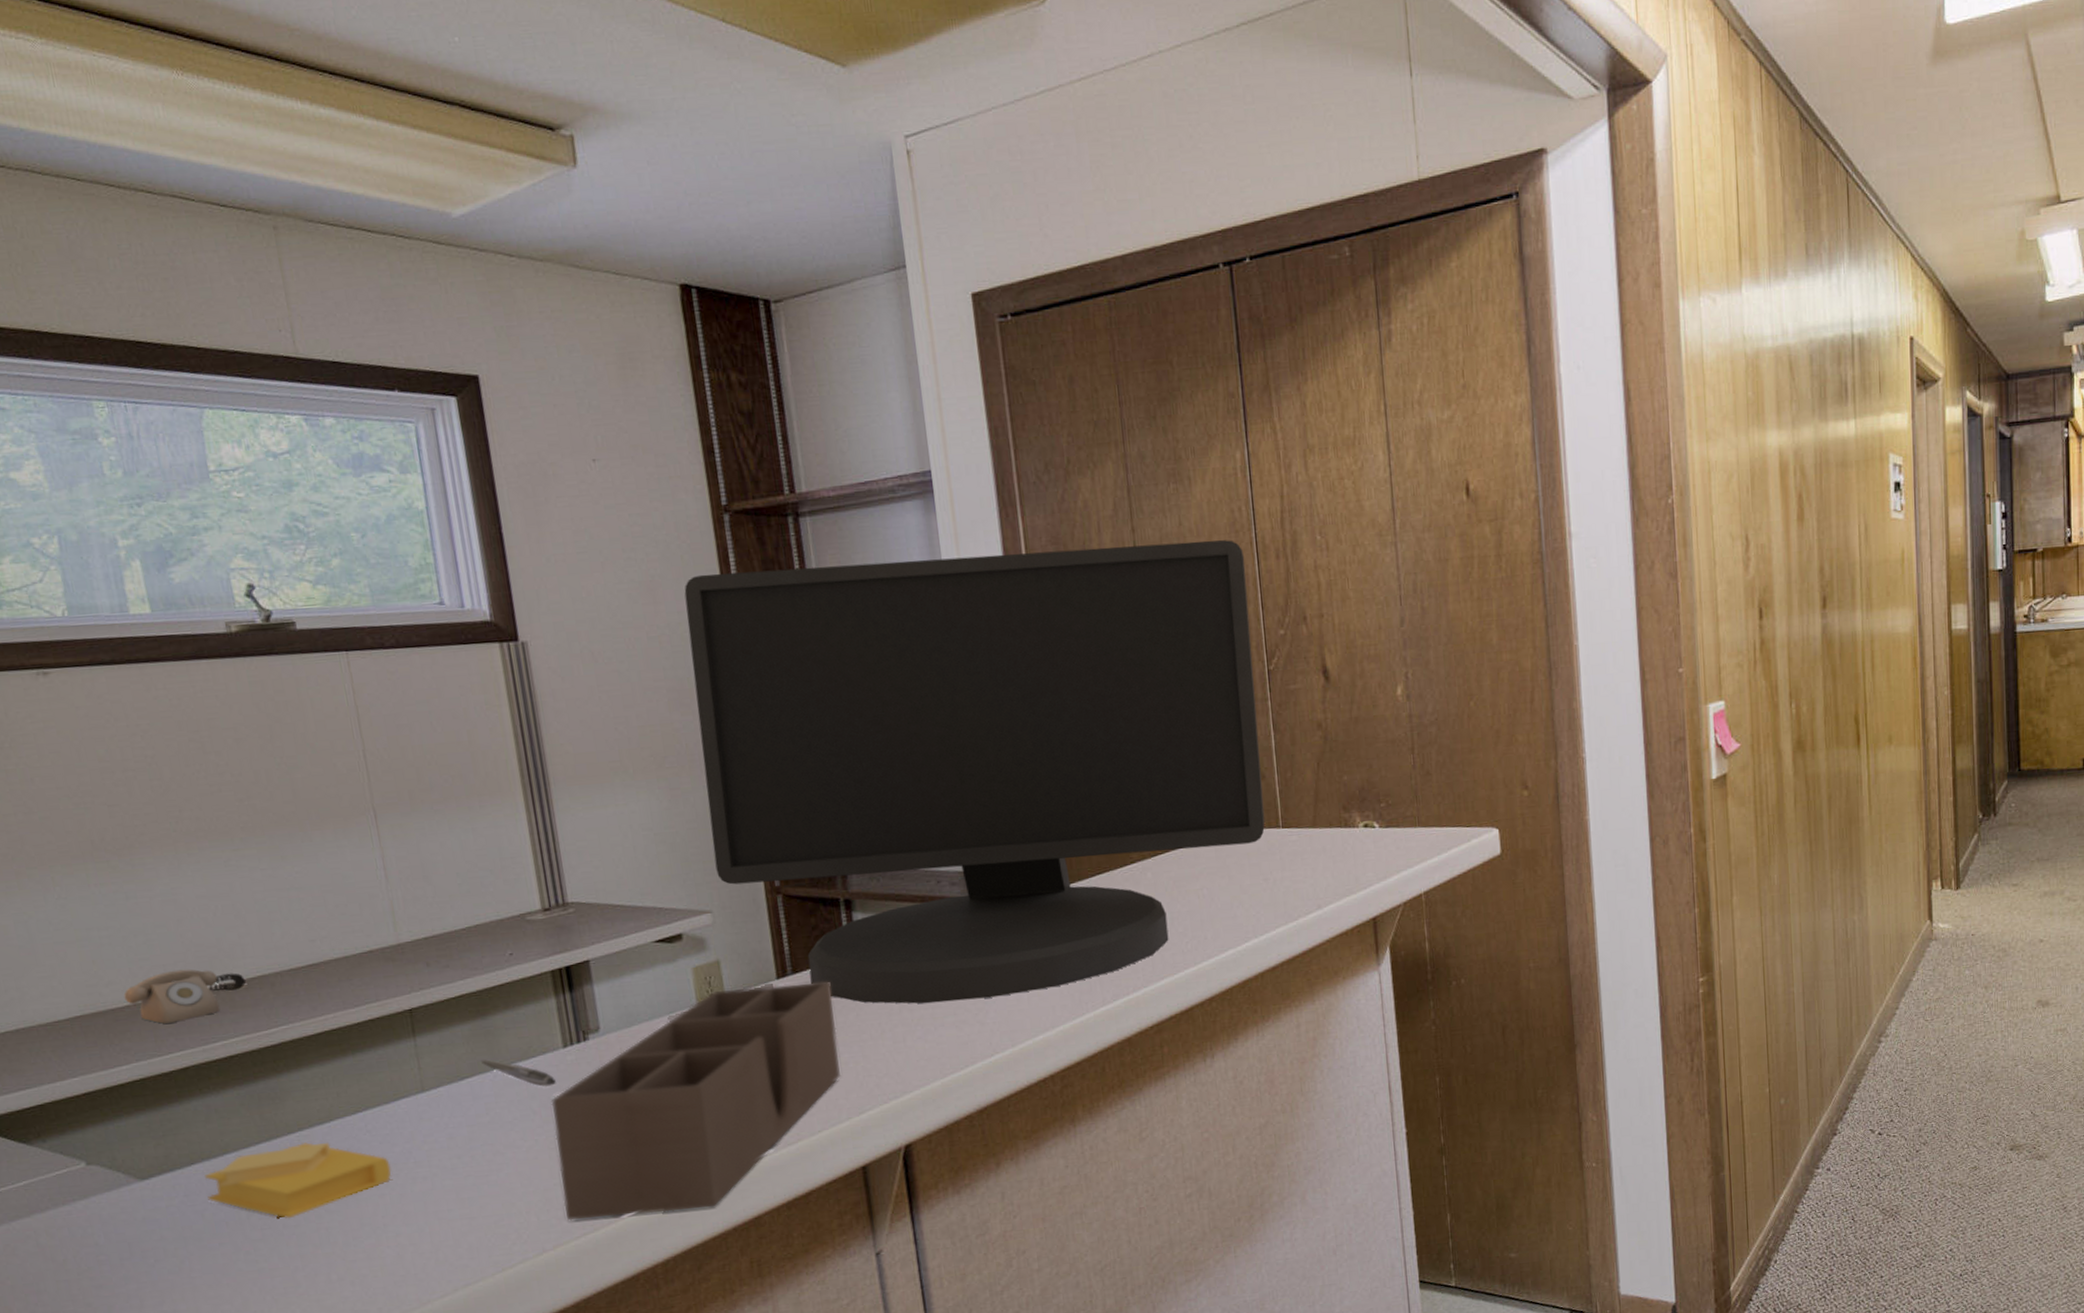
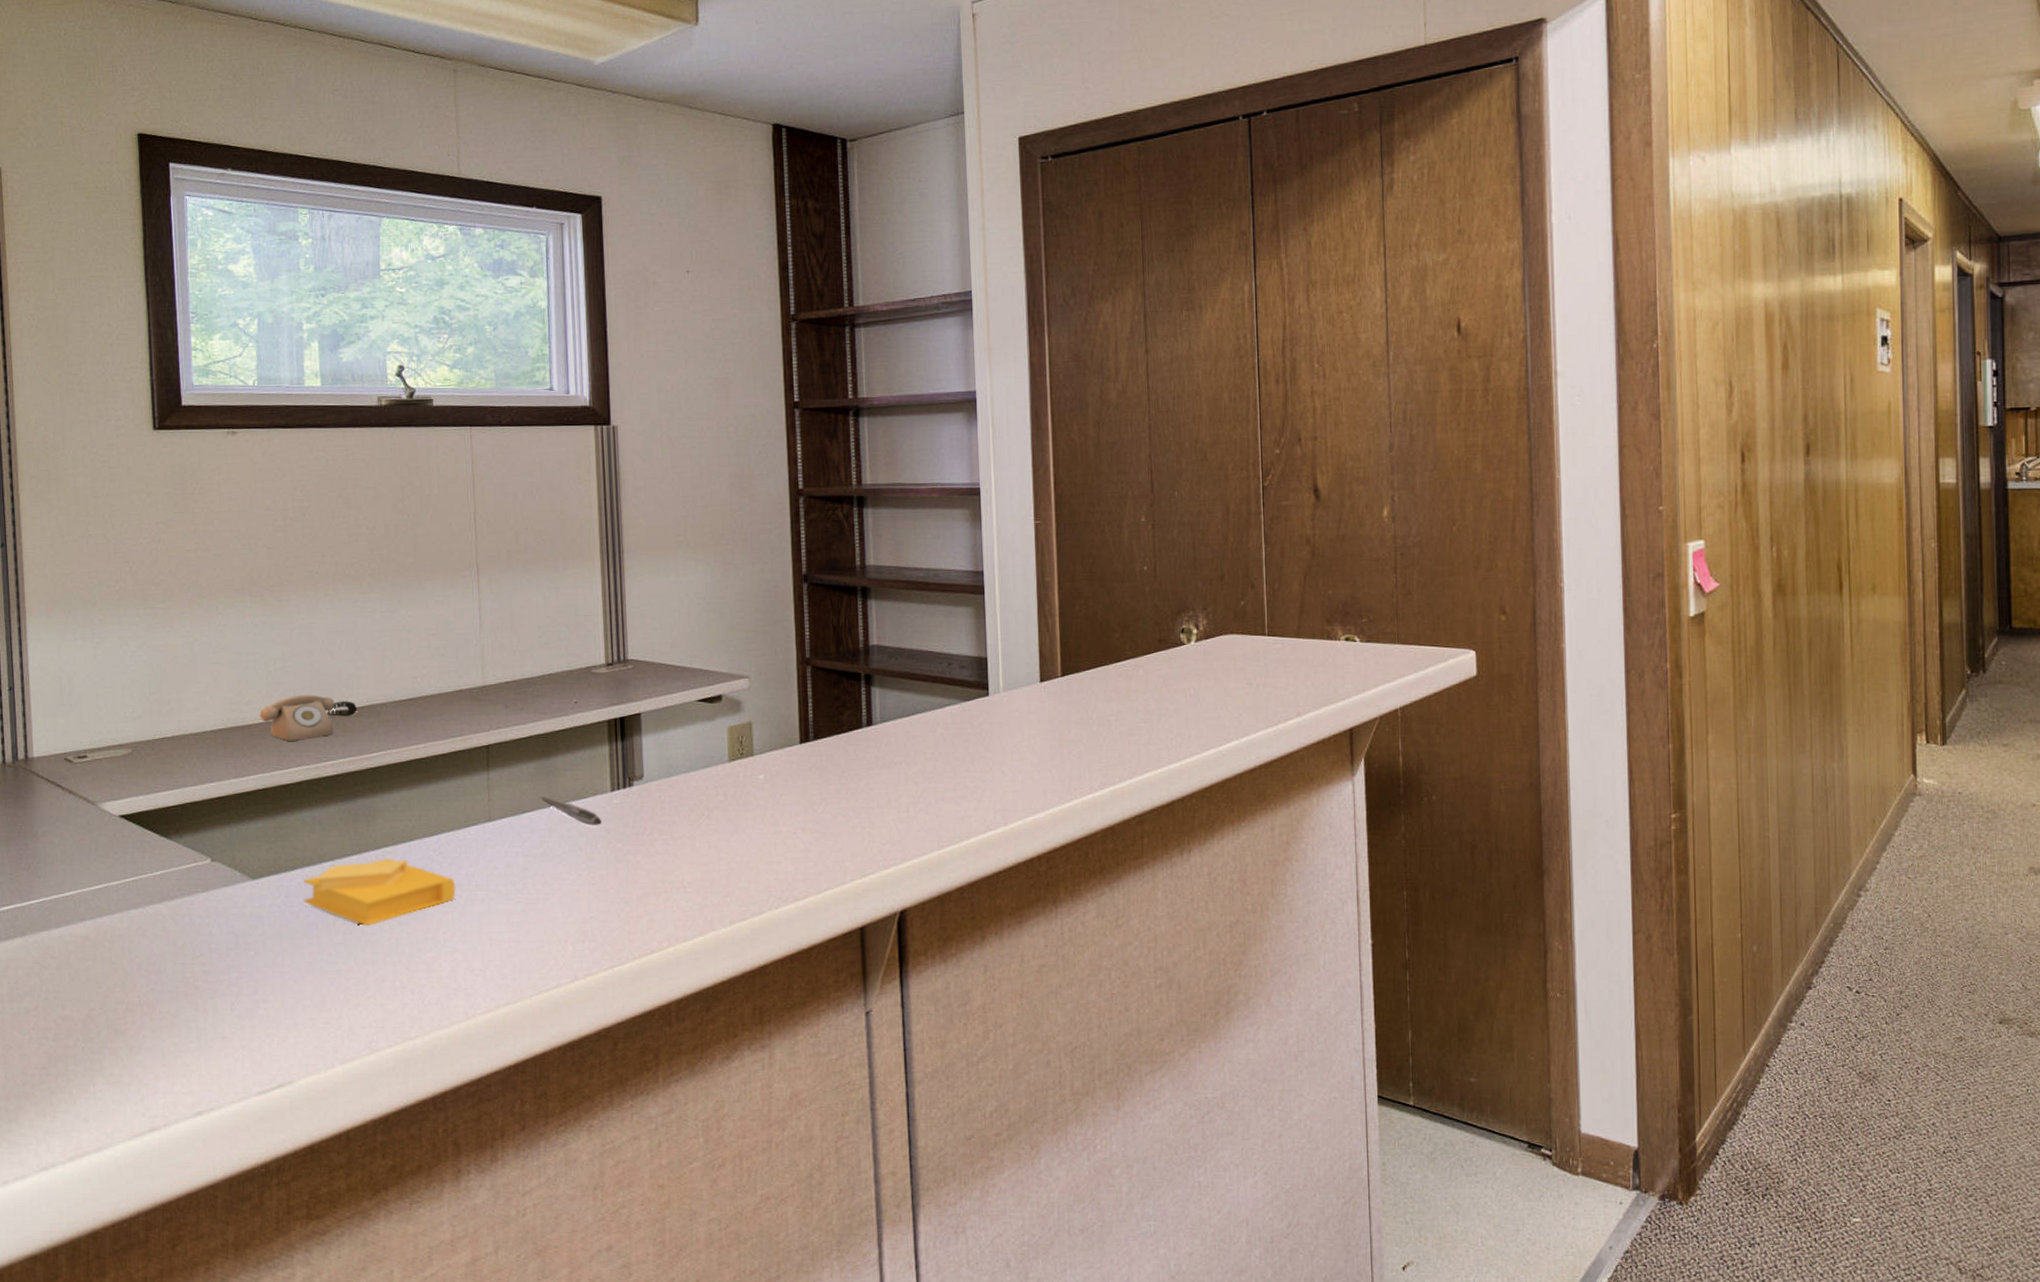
desk organizer: present [550,982,842,1221] -> none [595,749,849,953]
monitor: present [684,540,1265,1004] -> none [752,363,1252,778]

